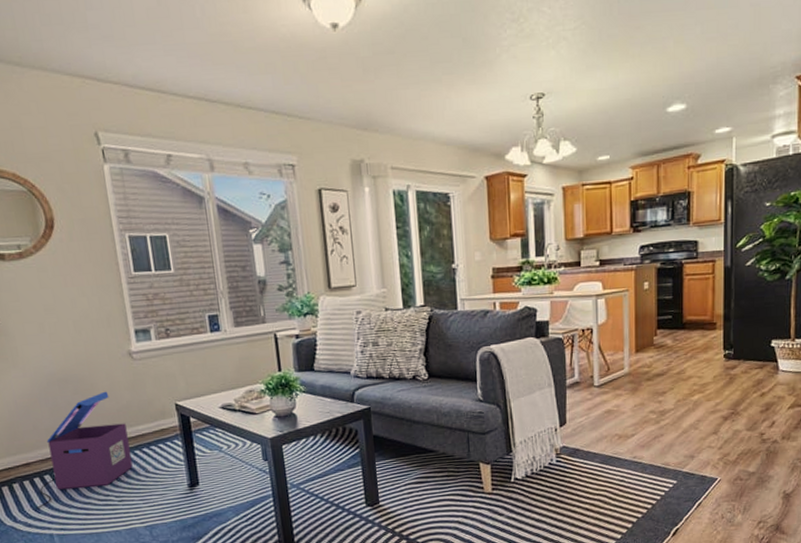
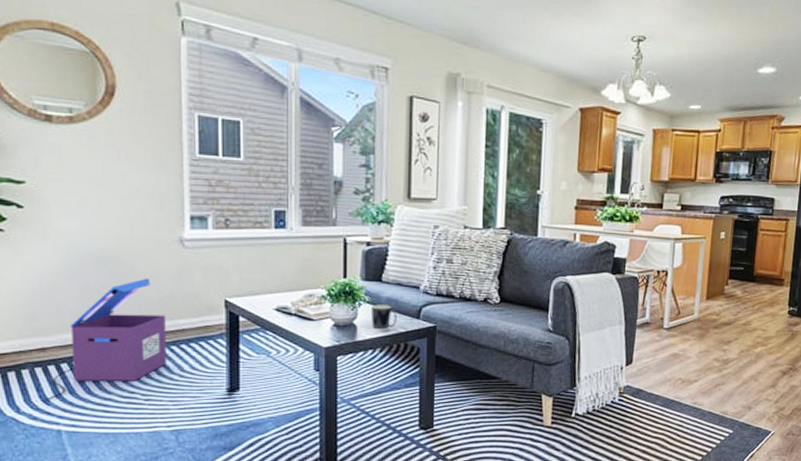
mug: none [307,392,333,418] -> present [370,304,397,331]

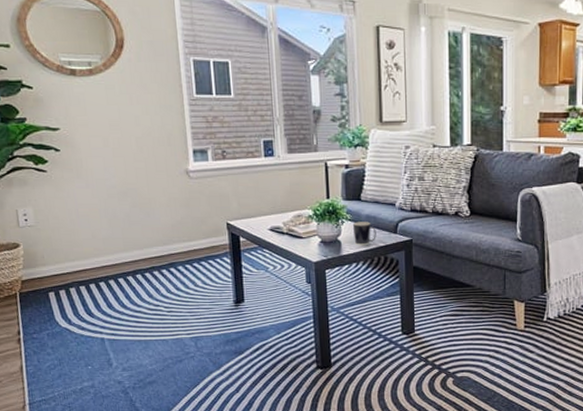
toy box: present [46,278,167,400] -> none [90,206,183,313]

